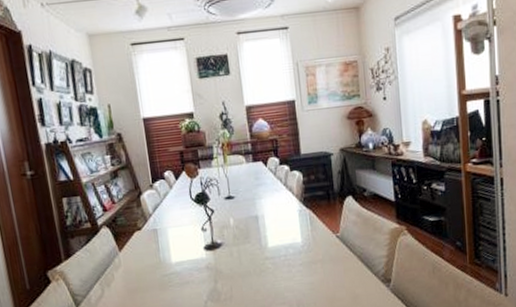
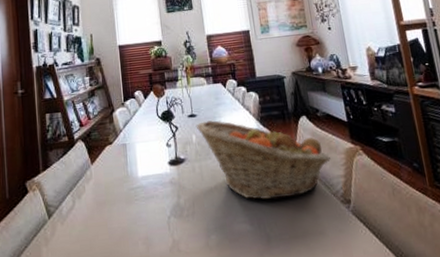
fruit basket: none [233,202,374,282] -> present [195,120,330,200]

